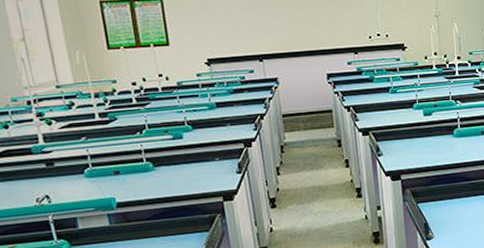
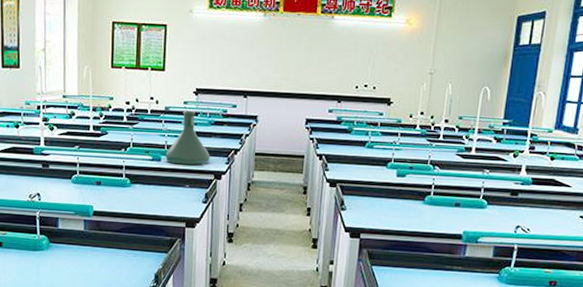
flask: none [186,83,237,139] -> present [165,111,211,165]

